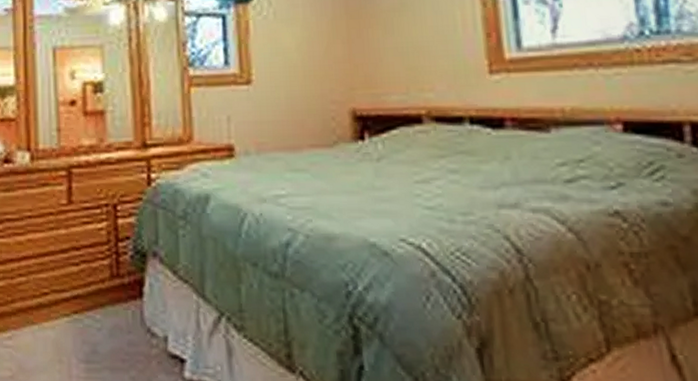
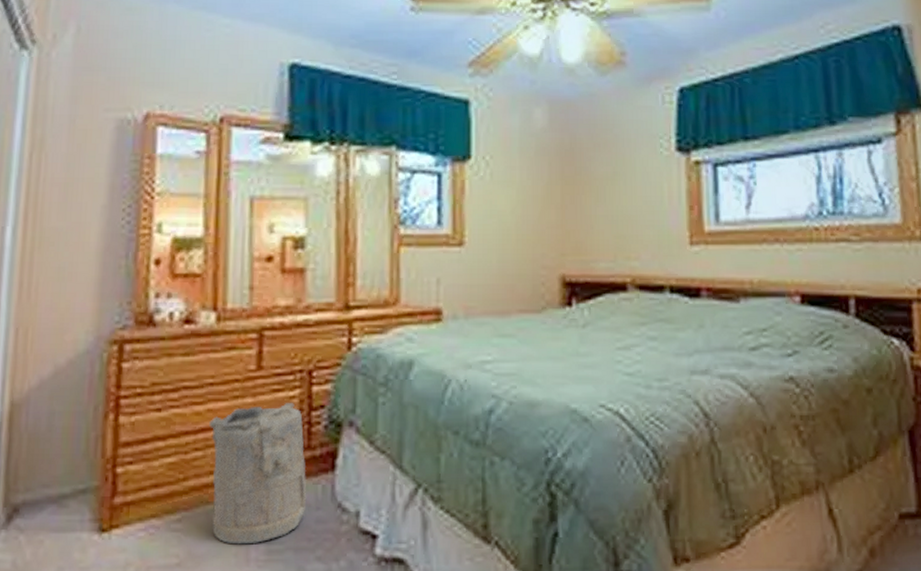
laundry hamper: none [30,233,119,363] -> present [209,402,307,545]

